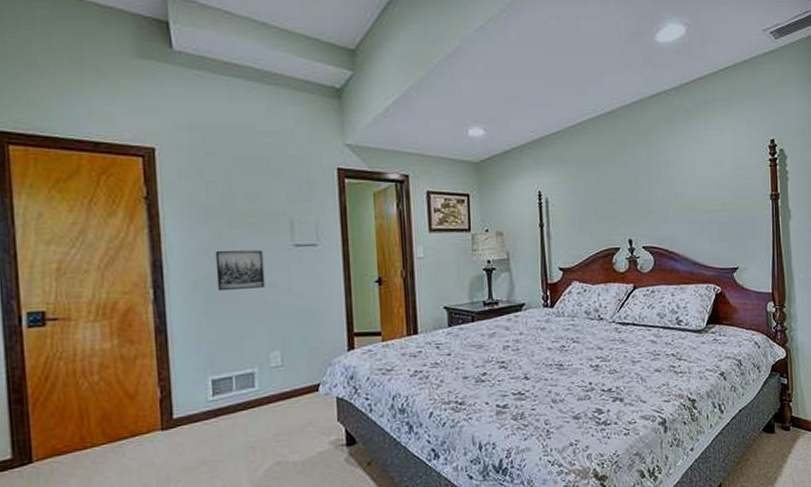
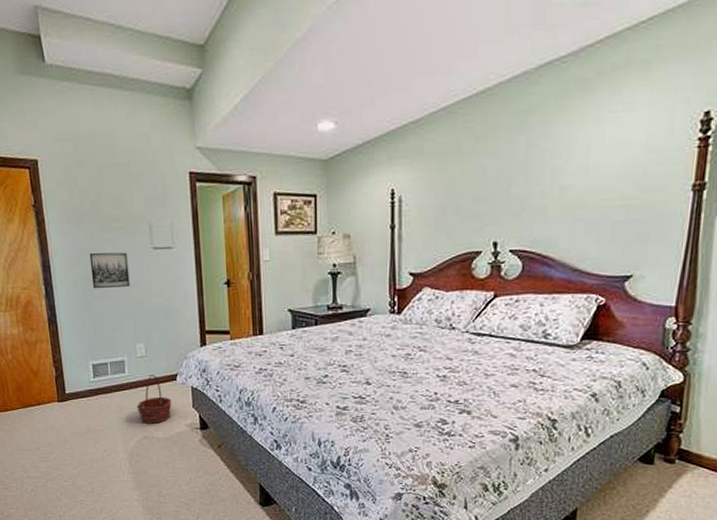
basket: none [268,386,313,446] -> present [136,375,172,424]

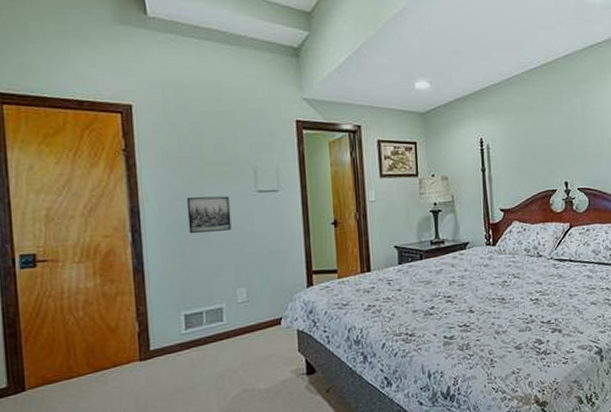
basket: present [136,375,172,424] -> none [235,320,276,375]

